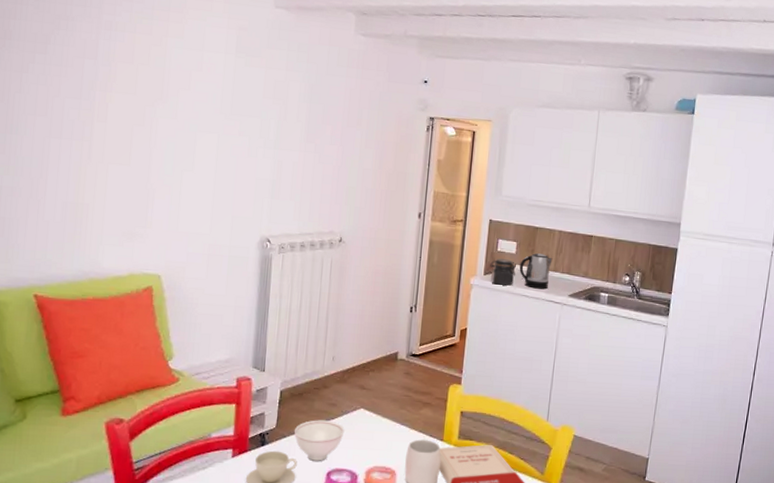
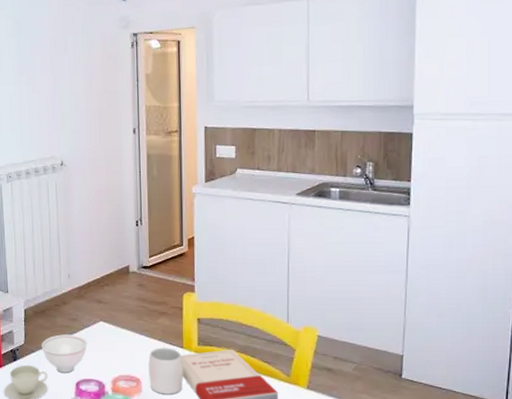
jar: present [490,258,516,286] -> none [210,164,237,191]
kettle: present [519,253,553,290] -> none [241,155,275,191]

